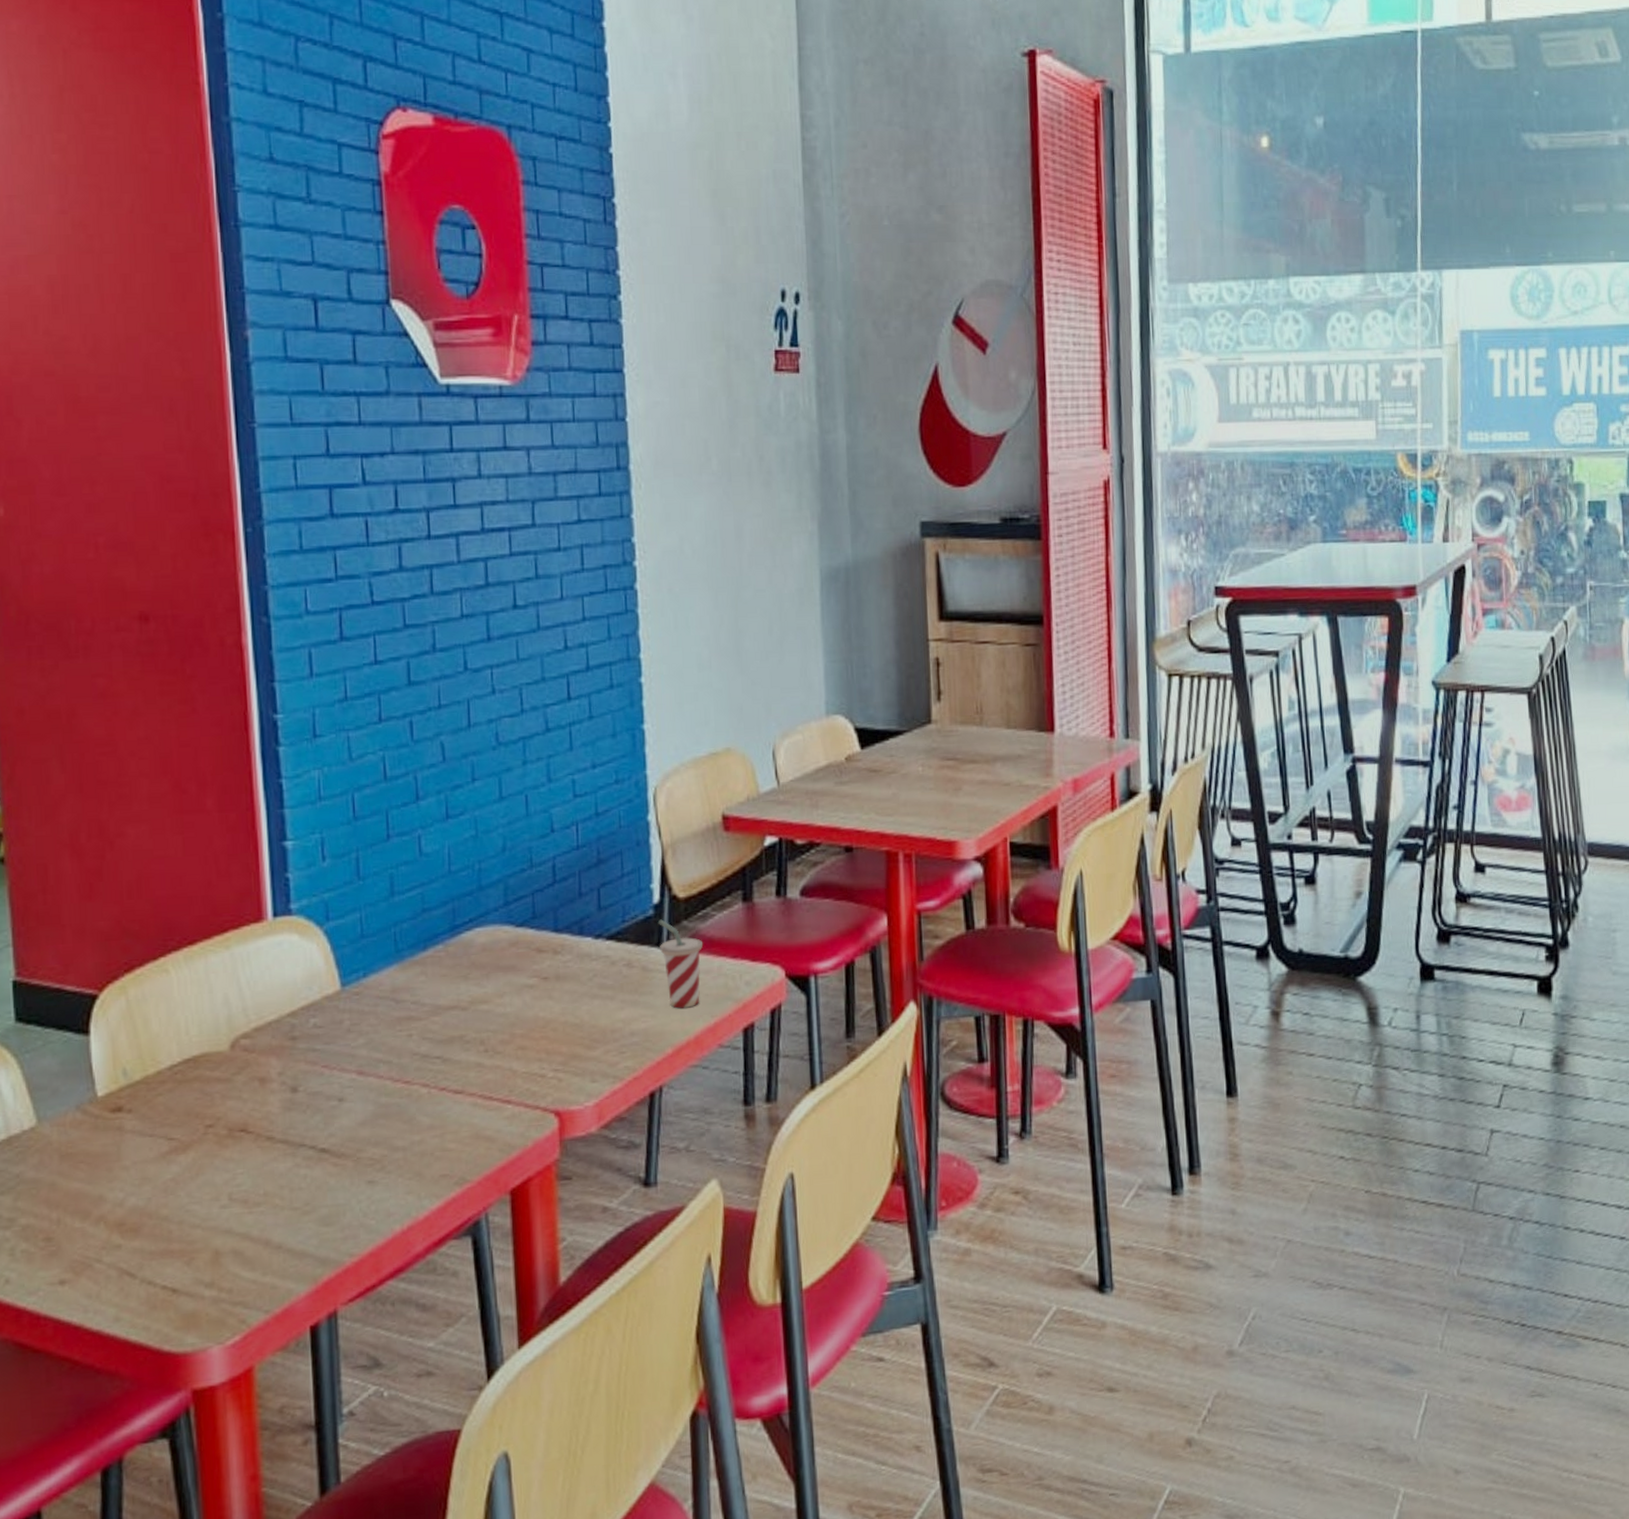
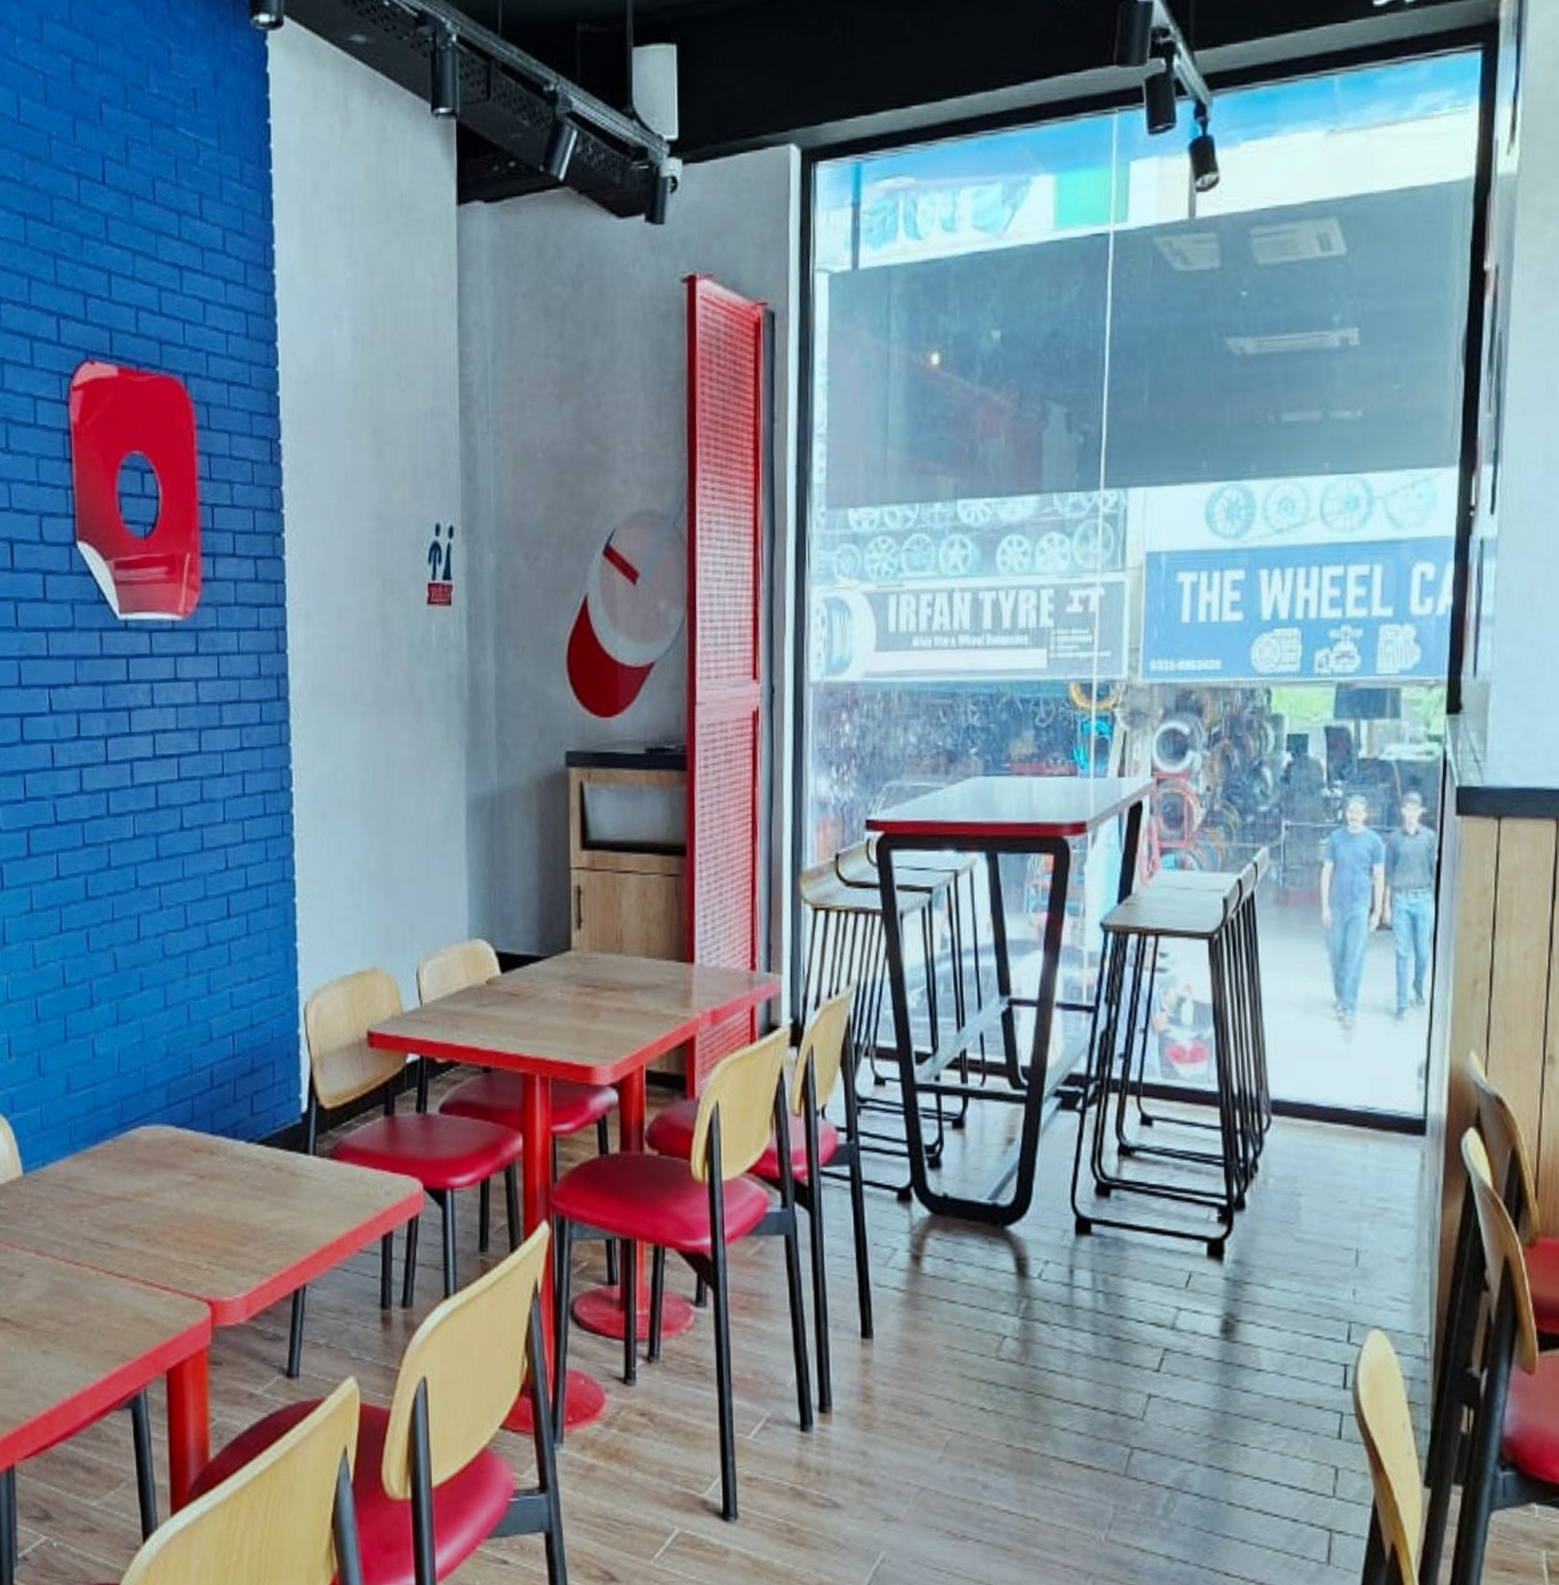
beverage cup: present [657,919,704,1009] -> none [305,1128,347,1213]

